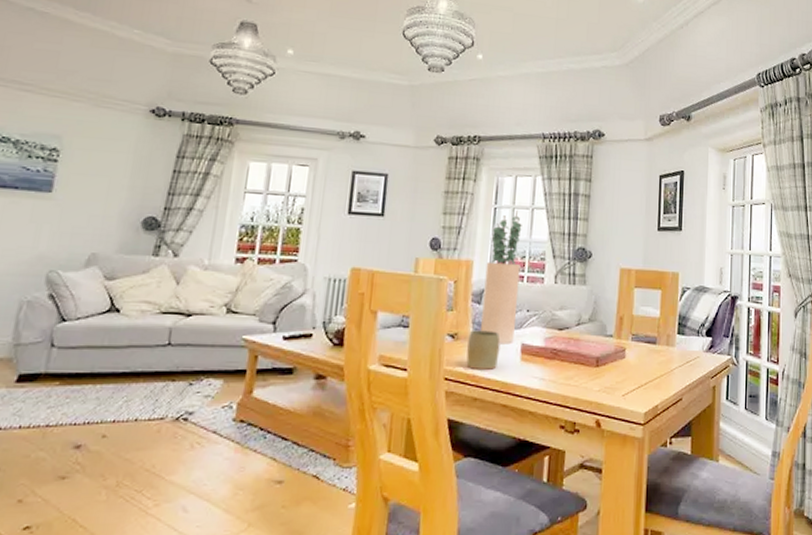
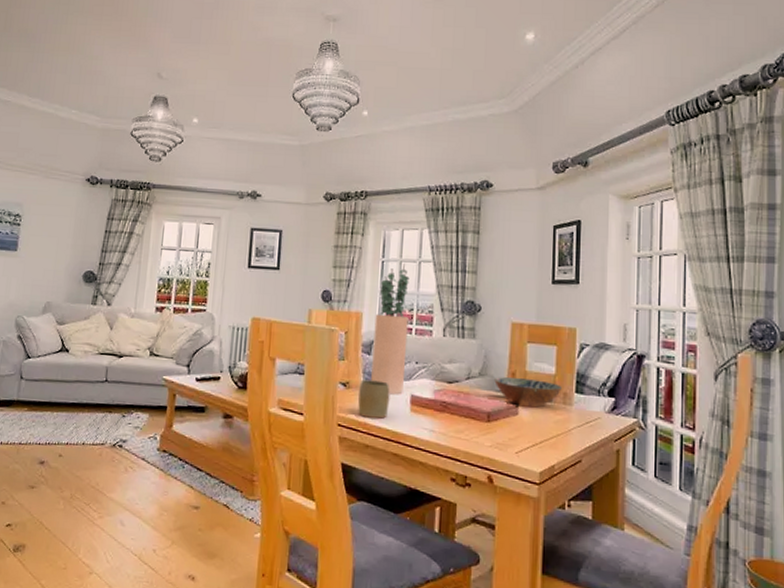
bowl: none [603,322,665,350] -> present [494,377,562,408]

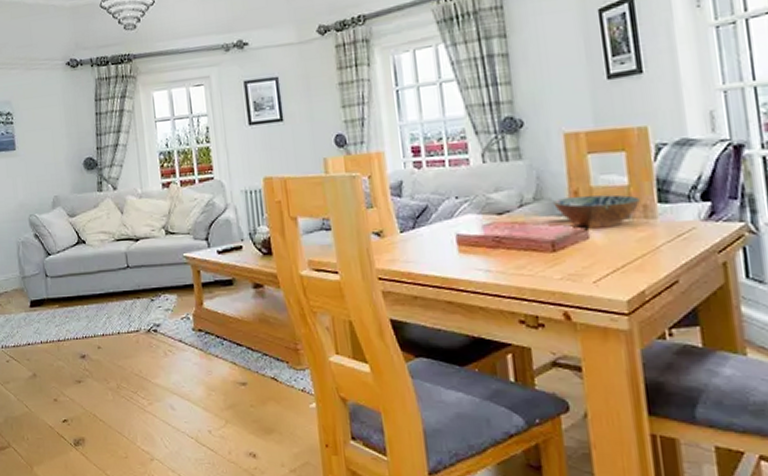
mug: present [357,379,390,419] -> none [394,224,434,266]
vase: present [371,264,410,395] -> none [399,88,446,238]

